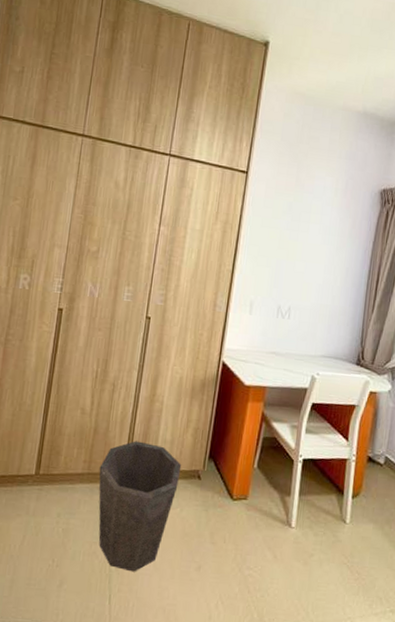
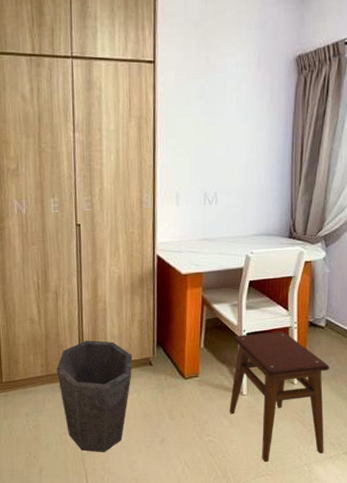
stool: none [274,459,384,609] -> present [229,332,329,462]

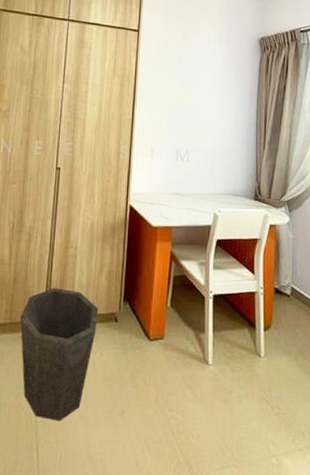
stool: present [229,332,329,462] -> none [194,296,296,449]

